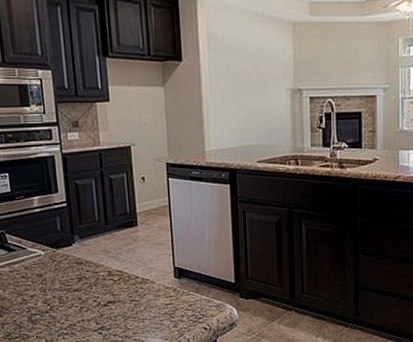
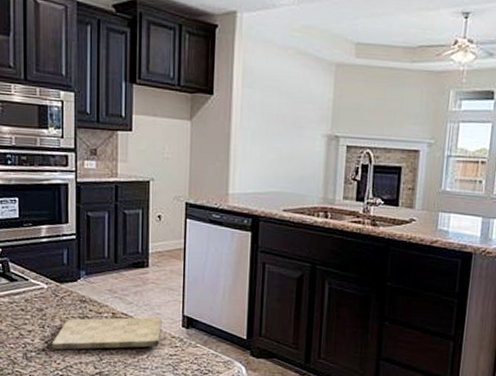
cutting board: none [54,272,156,312] -> present [51,317,162,351]

